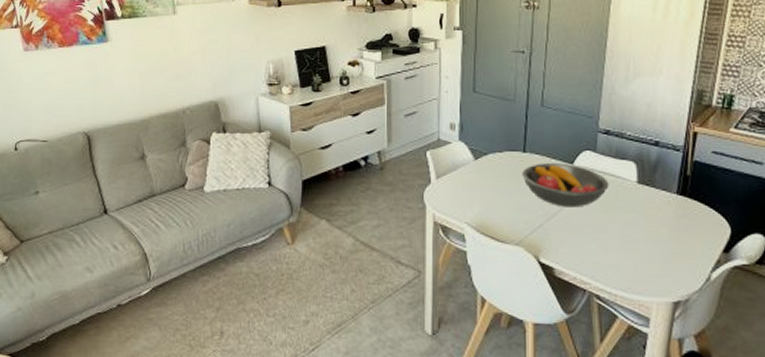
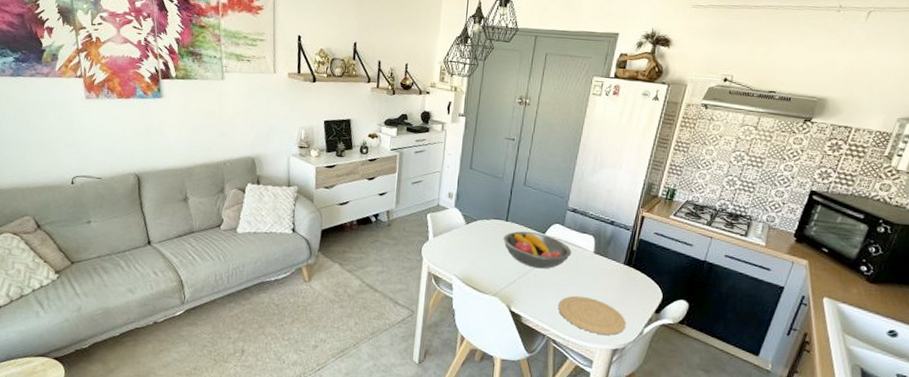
plate: none [598,238,688,284] -> present [558,295,626,335]

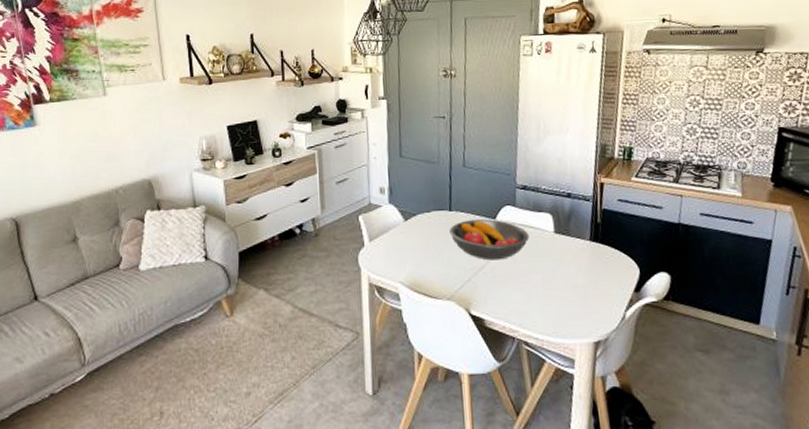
plate: present [558,295,626,335] -> none [524,285,605,327]

